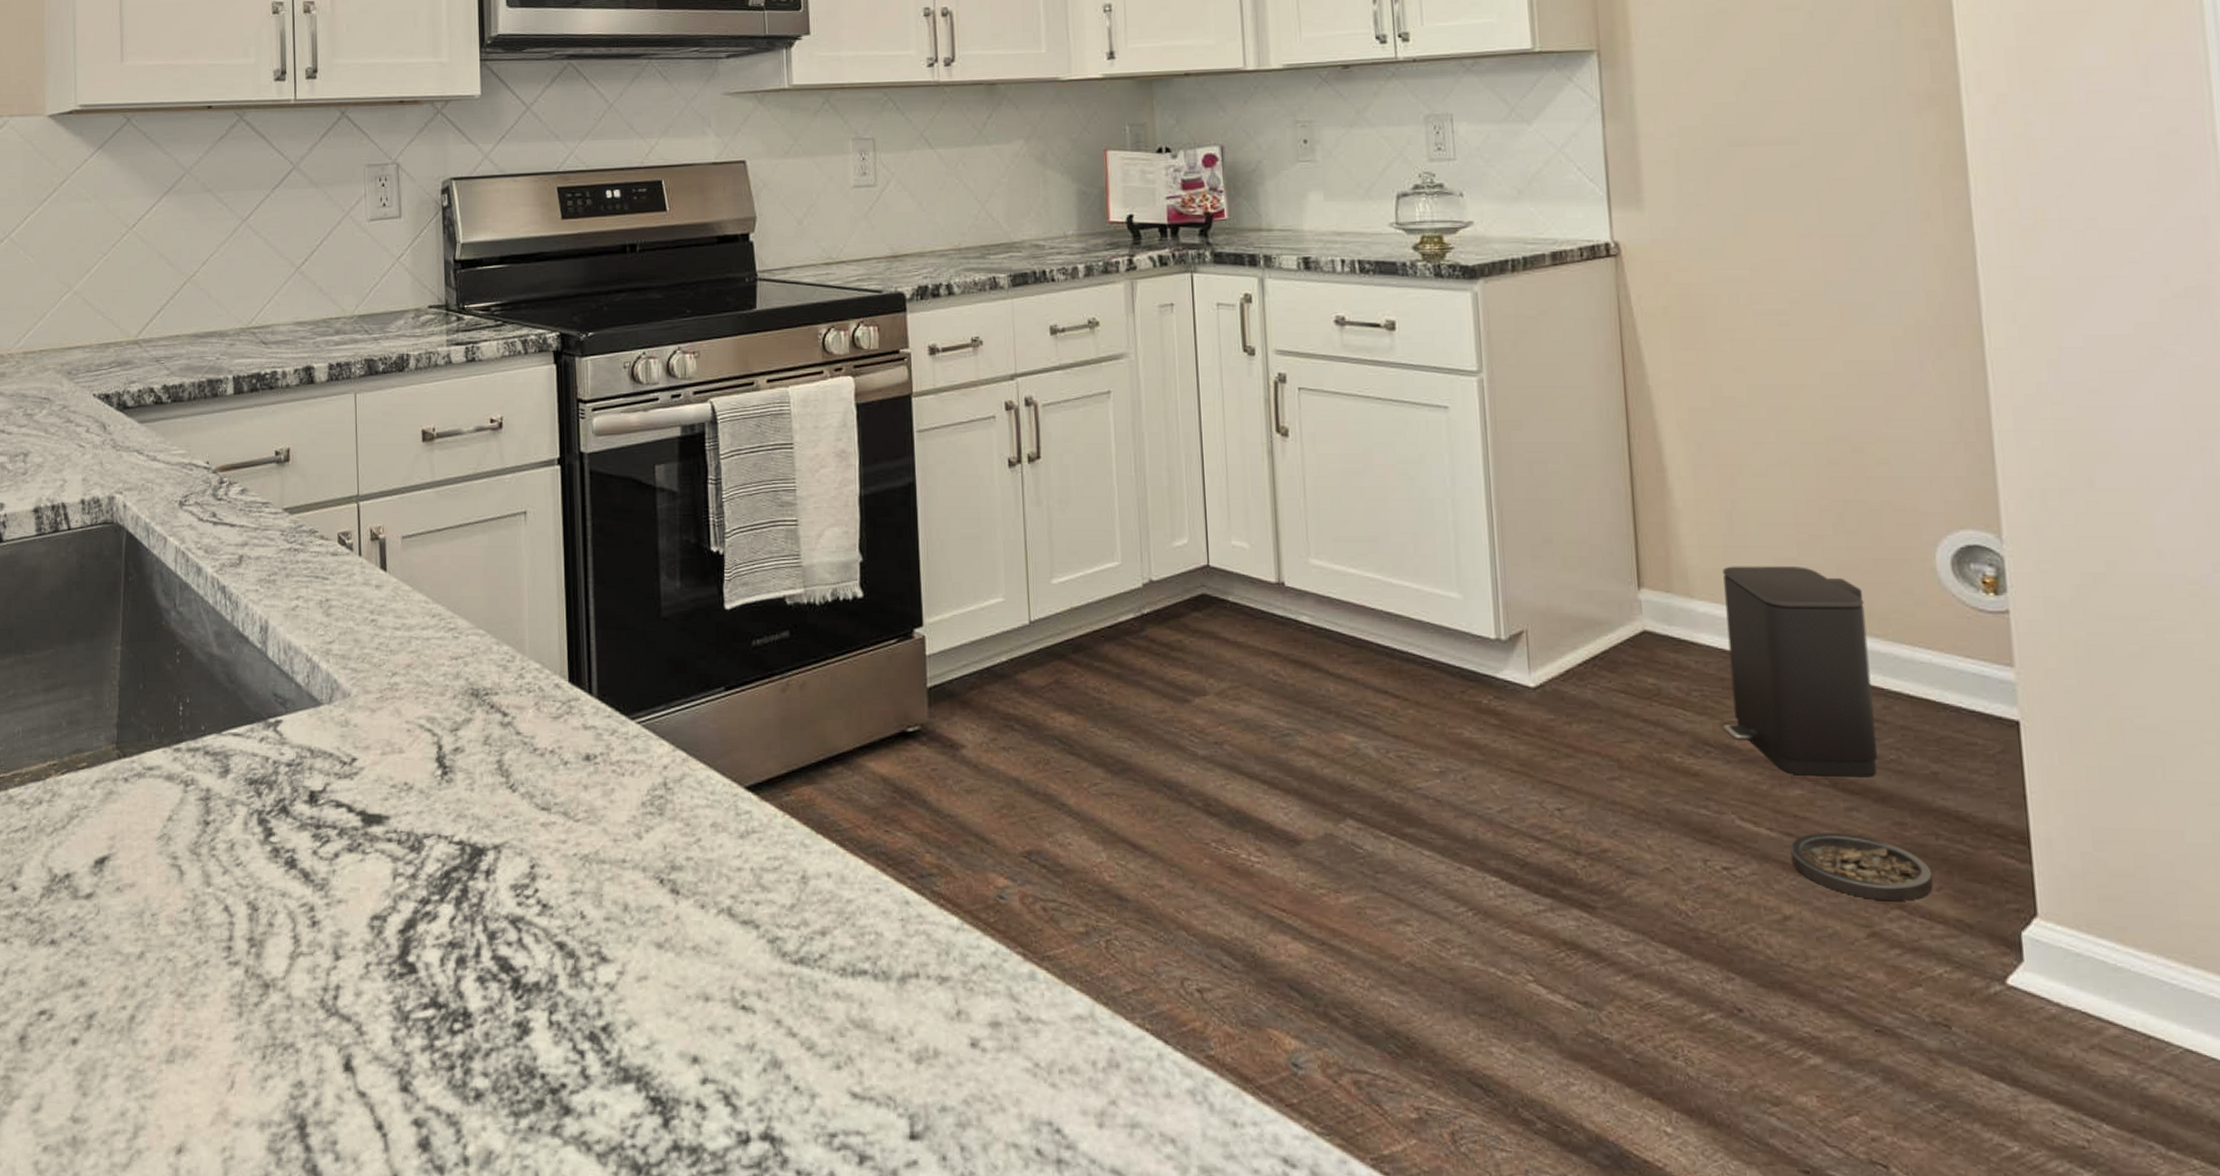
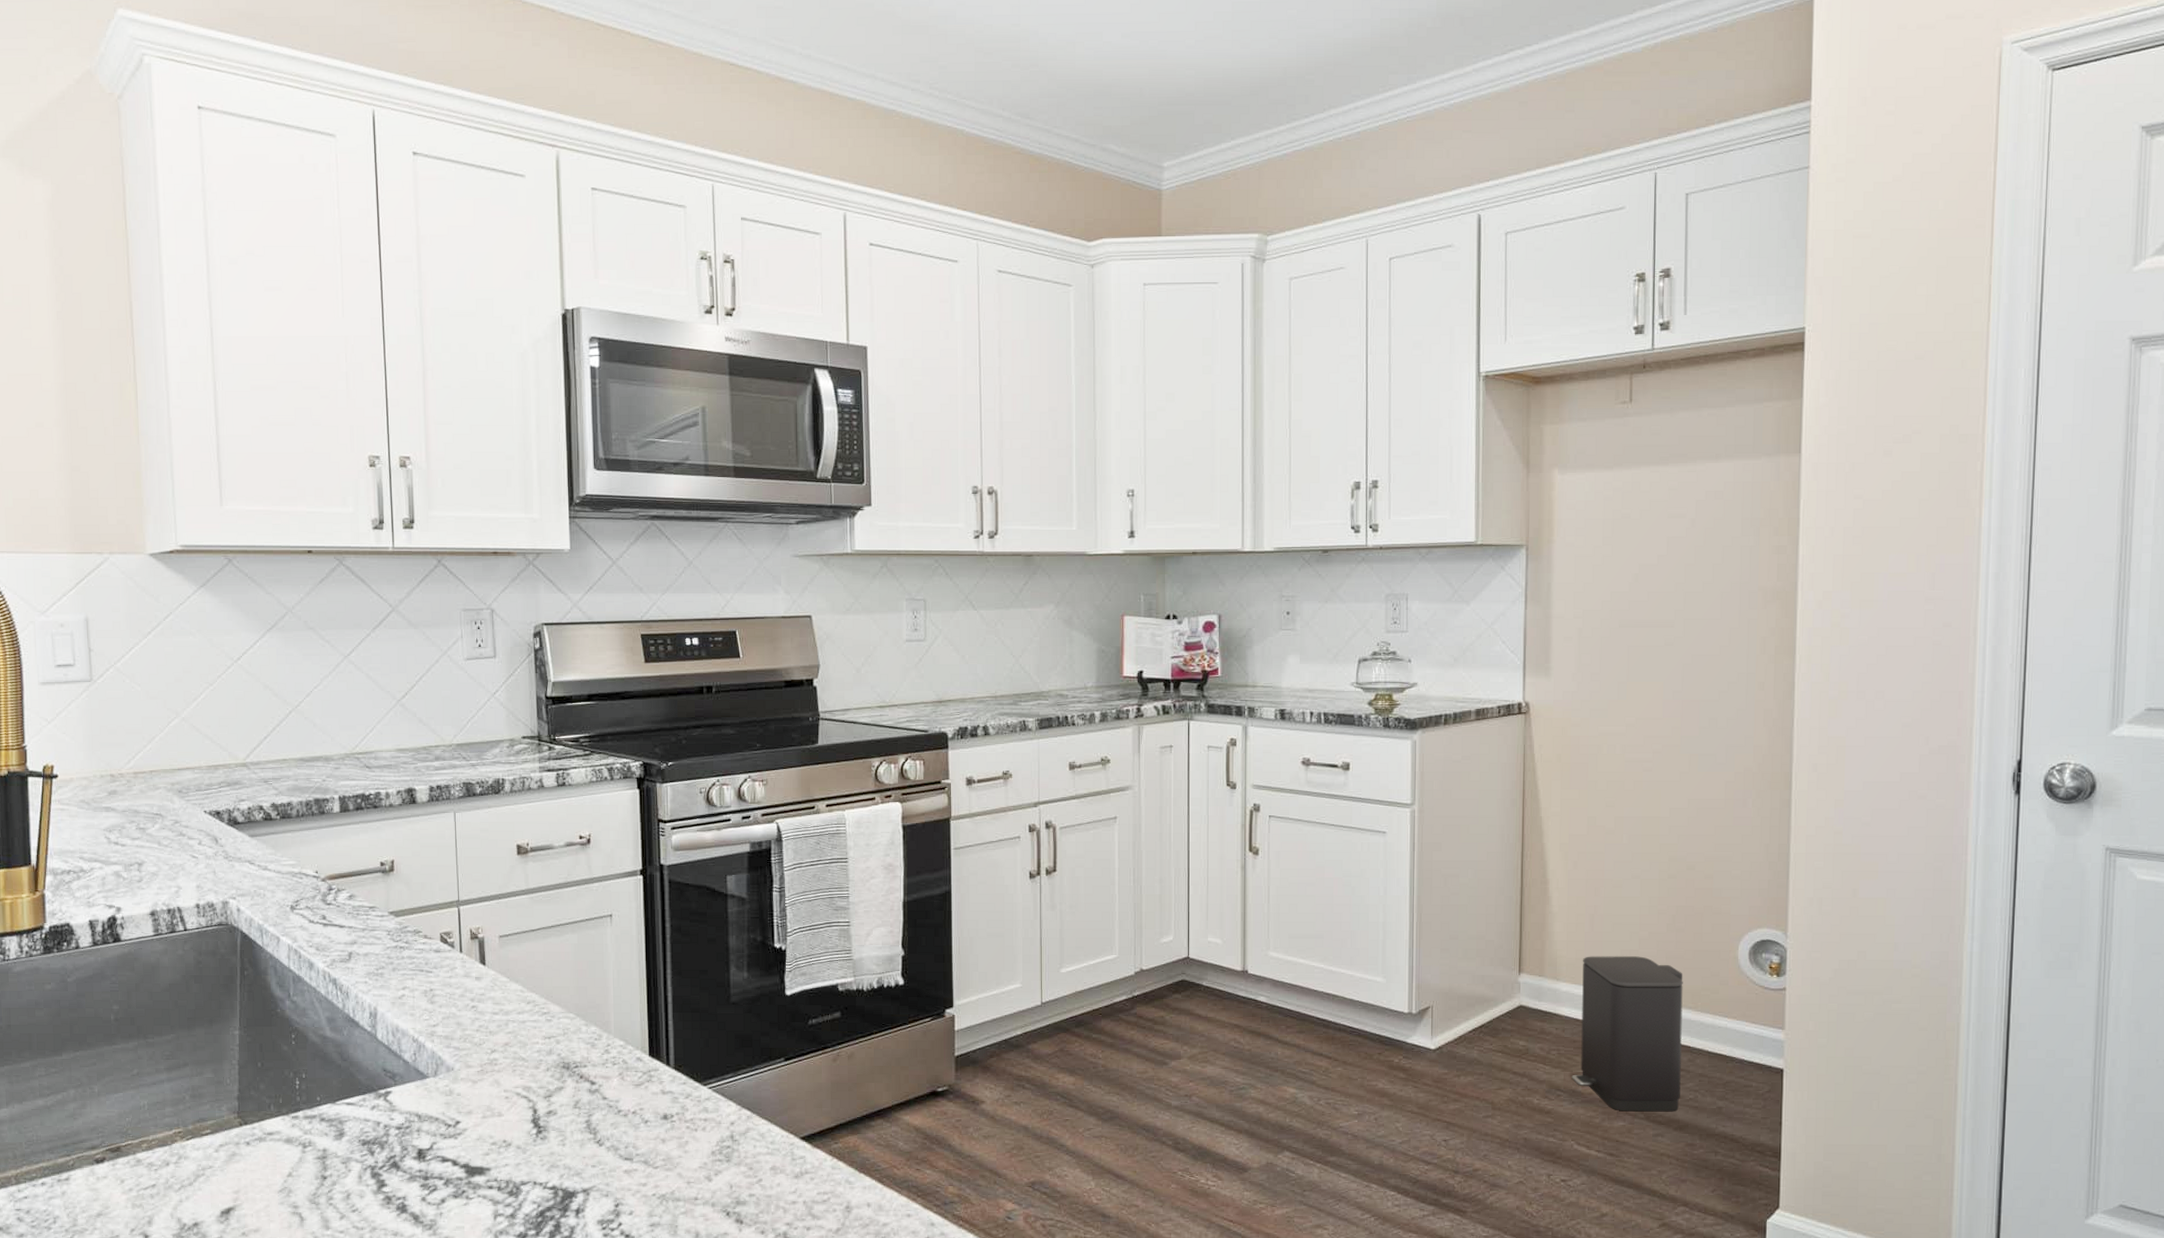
pet bowl: present [1790,833,1933,901] -> none [1611,1153,1710,1200]

